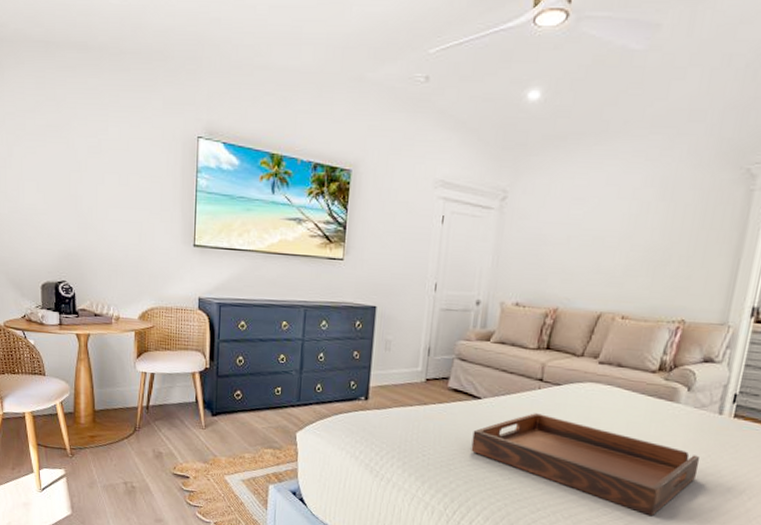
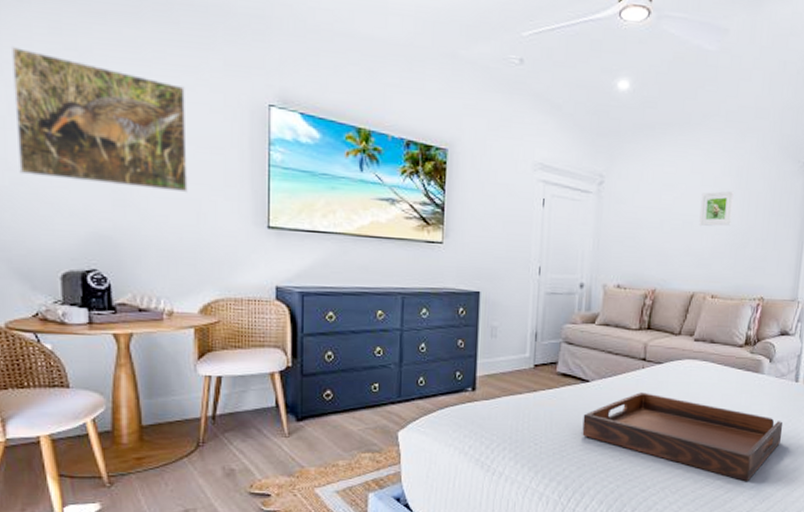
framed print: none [11,101,133,217] -> present [12,47,188,193]
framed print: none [611,203,656,243] -> present [699,191,734,227]

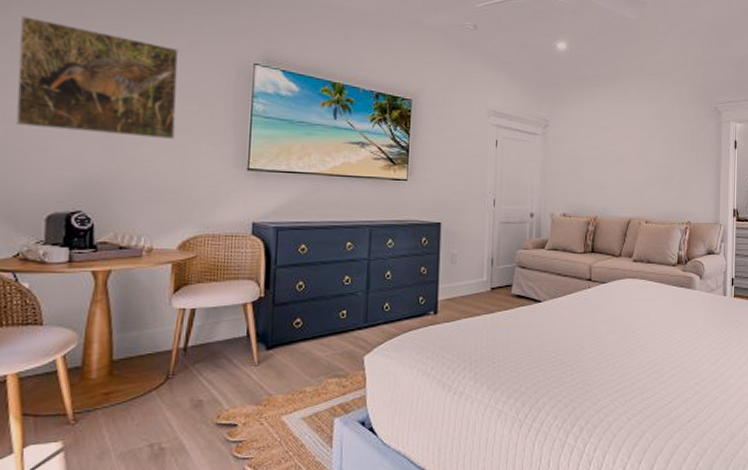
serving tray: present [582,392,783,482] -> none [536,310,716,391]
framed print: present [699,191,734,227] -> none [631,131,659,162]

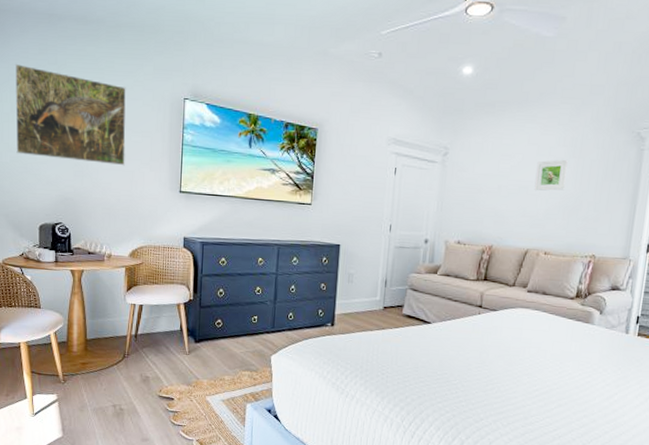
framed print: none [631,131,659,162] -> present [534,159,568,191]

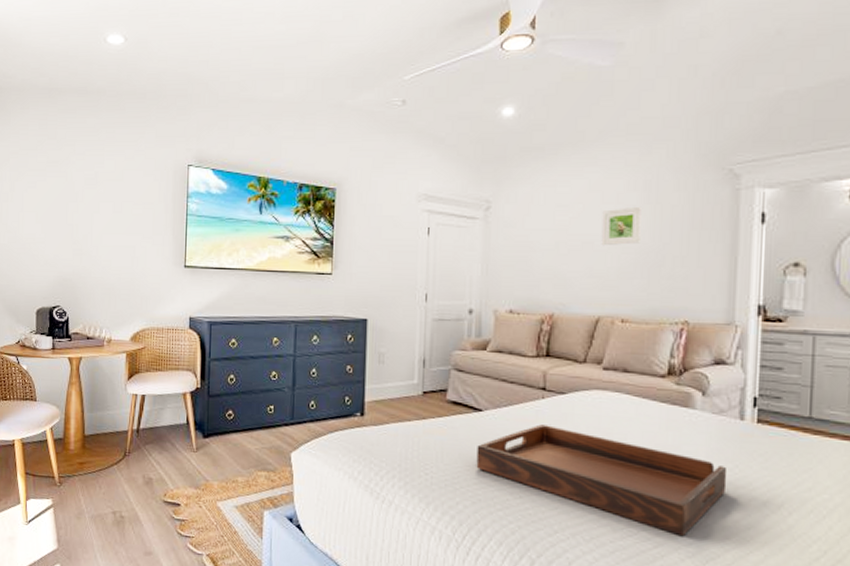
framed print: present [15,64,126,166] -> none [14,142,127,241]
serving tray: none [423,335,613,422] -> present [476,424,728,537]

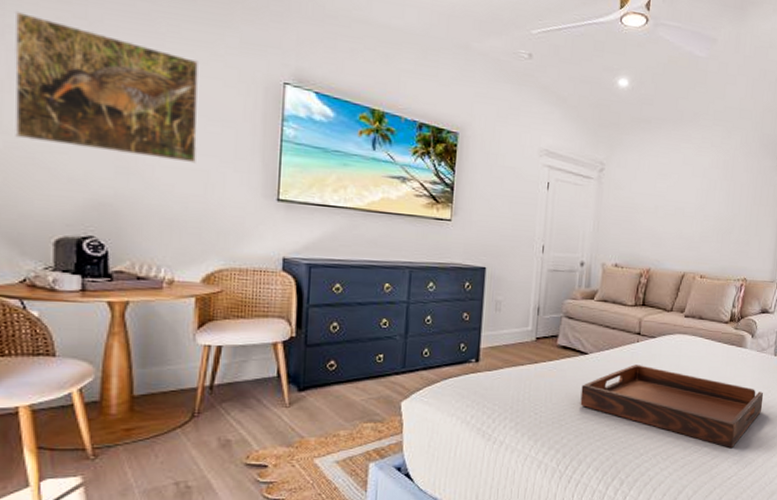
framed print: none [14,142,127,241] -> present [14,12,198,164]
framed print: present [601,206,642,246] -> none [689,181,721,213]

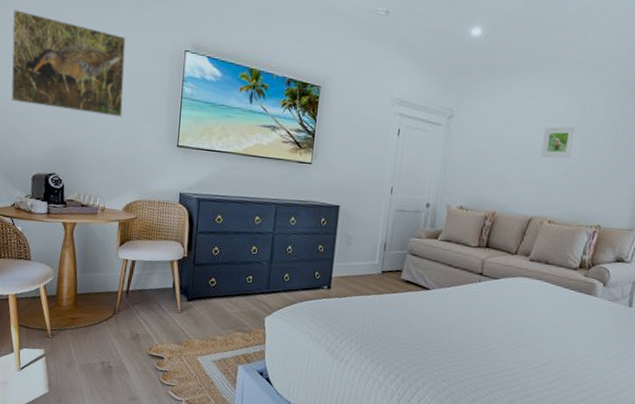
serving tray: present [580,364,764,449] -> none [420,303,614,396]
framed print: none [689,181,721,213] -> present [540,126,576,158]

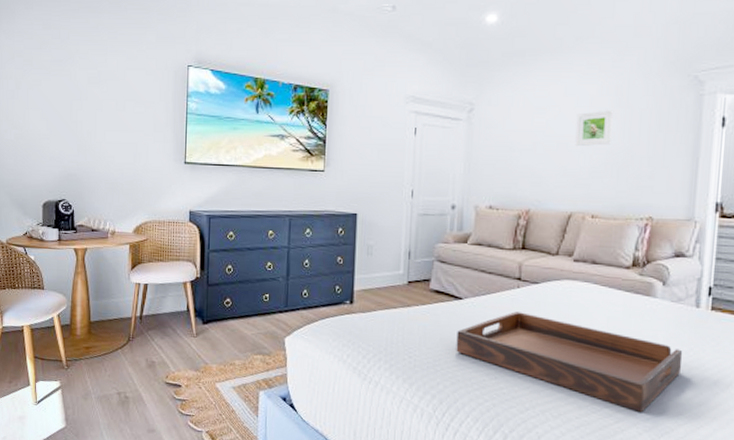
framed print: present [11,10,126,118] -> none [20,41,129,138]
serving tray: none [420,303,614,396] -> present [456,312,683,413]

